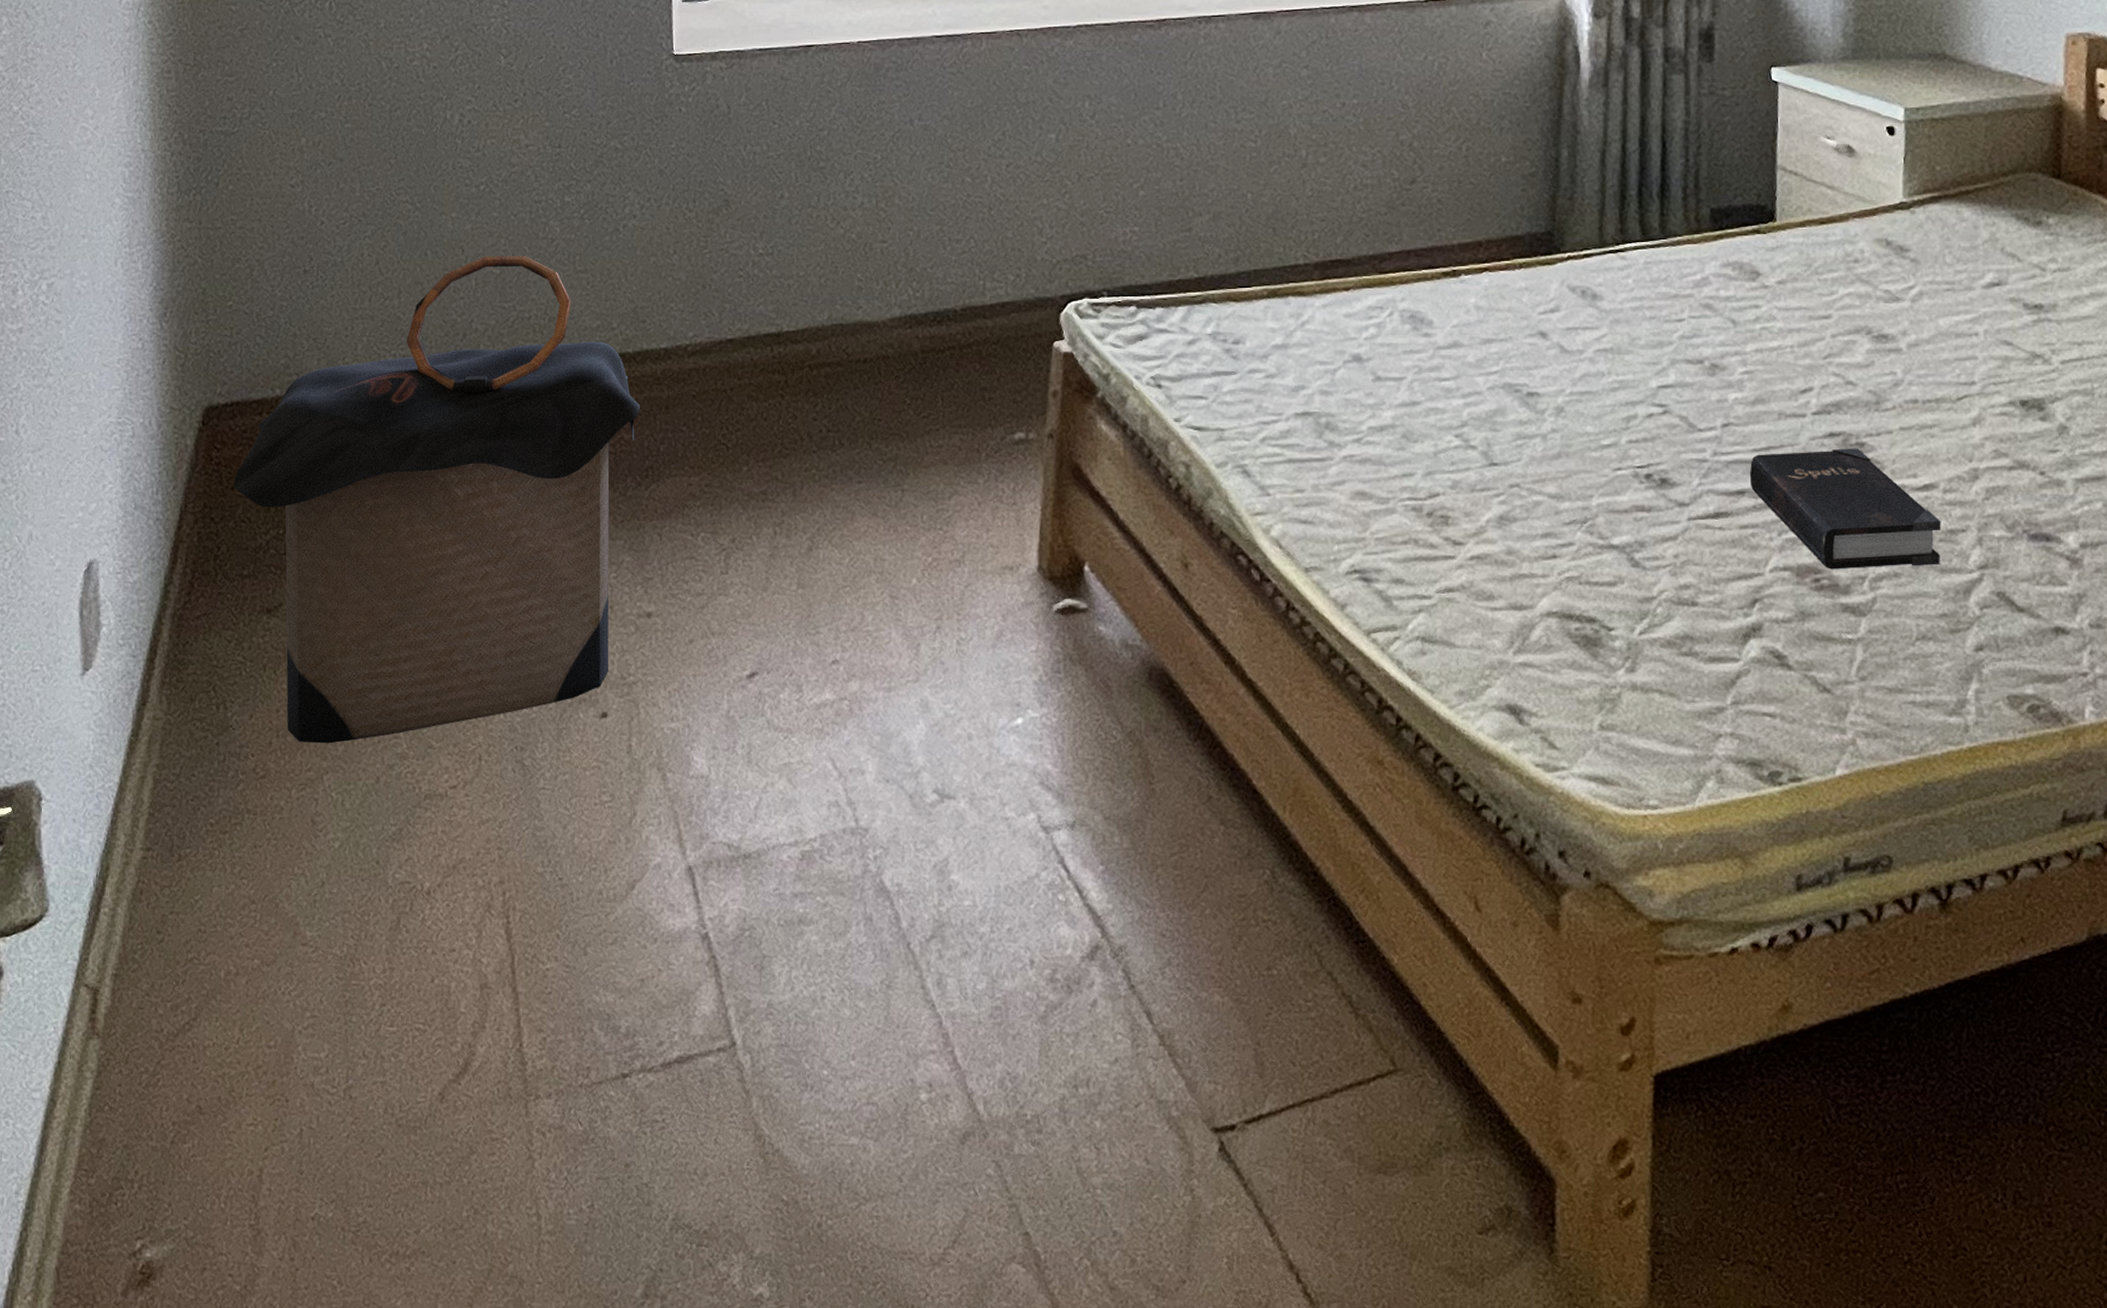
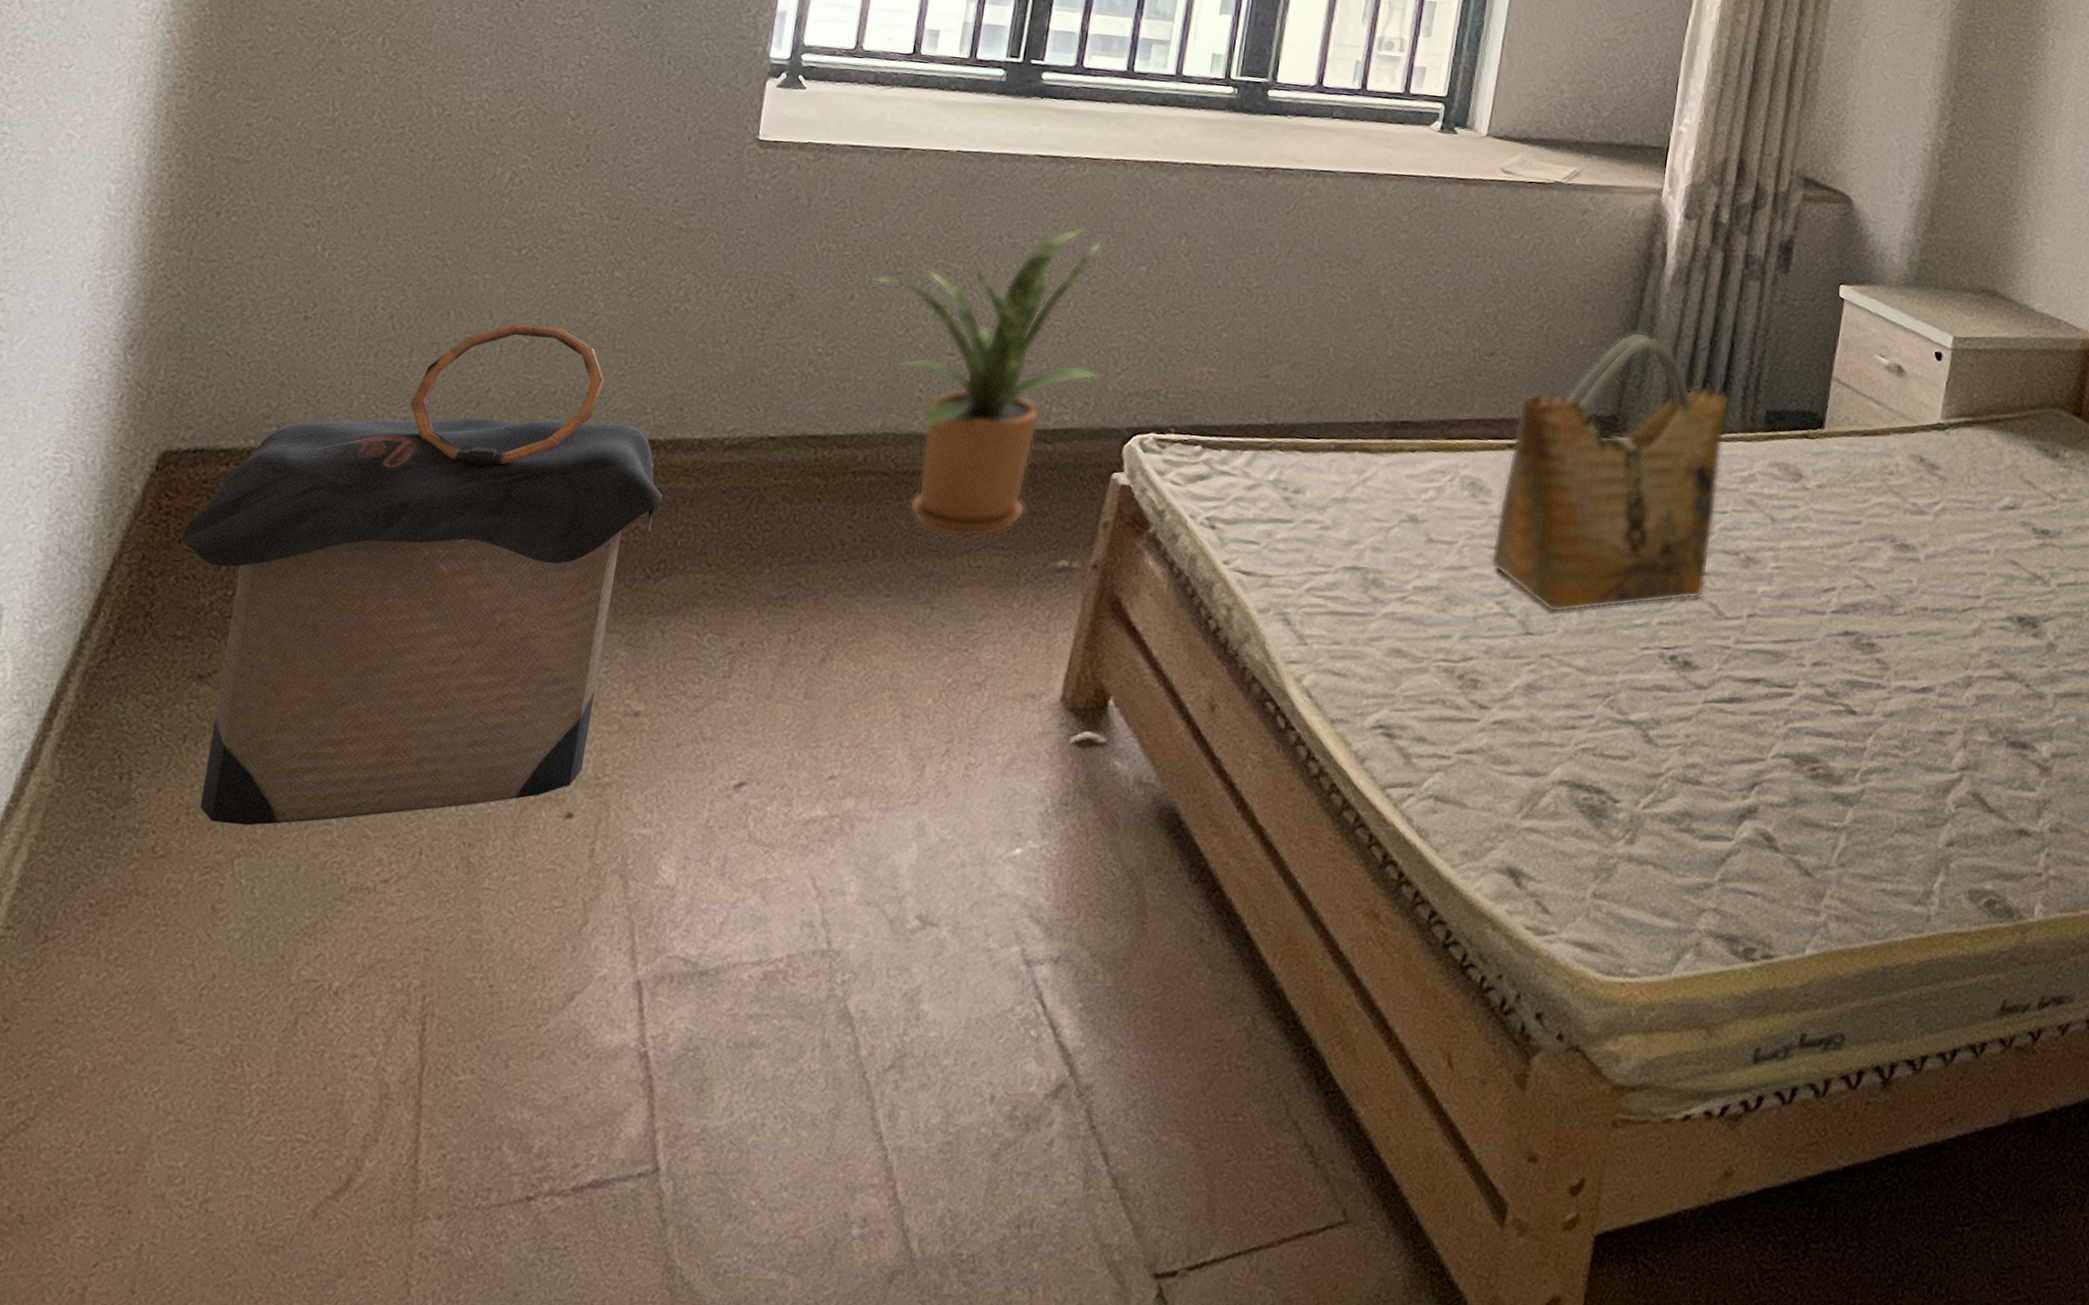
house plant: none [795,100,1028,419] -> present [869,225,1106,538]
grocery bag: none [1442,142,1672,440] -> present [1490,332,1730,613]
hardback book: present [1750,448,1941,570] -> none [1766,646,1933,764]

